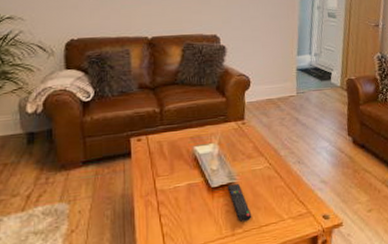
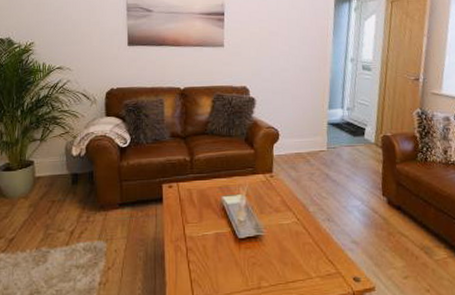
remote control: present [227,184,252,222] -> none [254,237,279,277]

